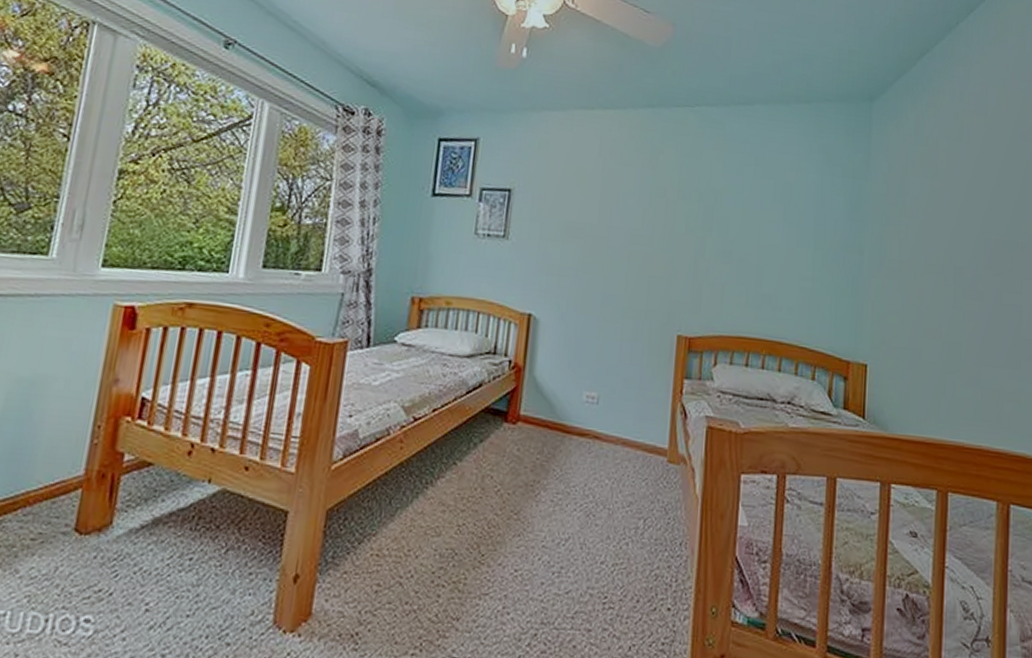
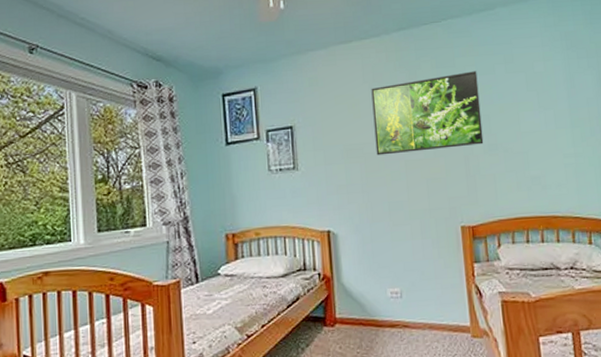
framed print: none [599,164,724,249] -> present [371,71,484,156]

